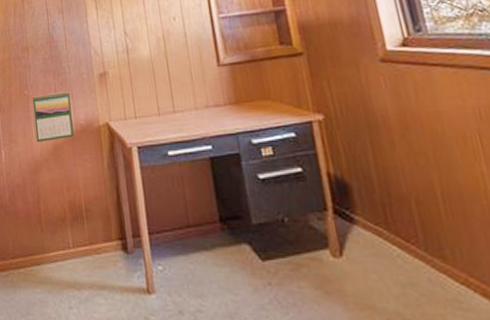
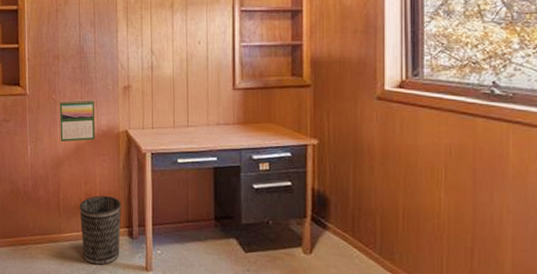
wastebasket: none [63,203,115,291] -> present [79,196,121,266]

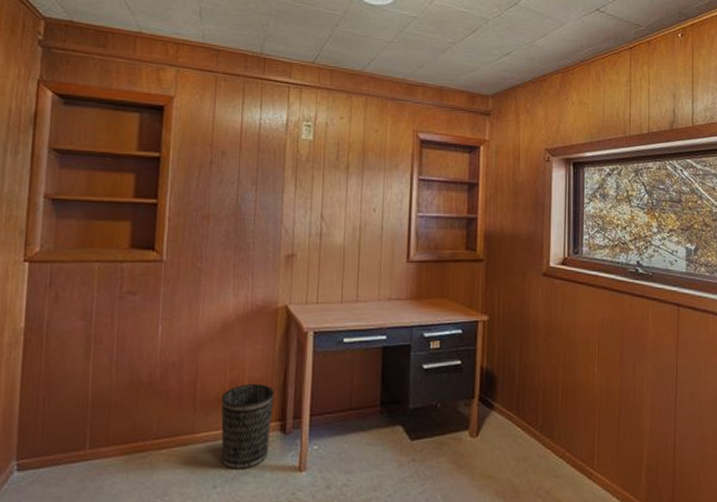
calendar: present [59,100,95,142] -> none [203,269,249,319]

